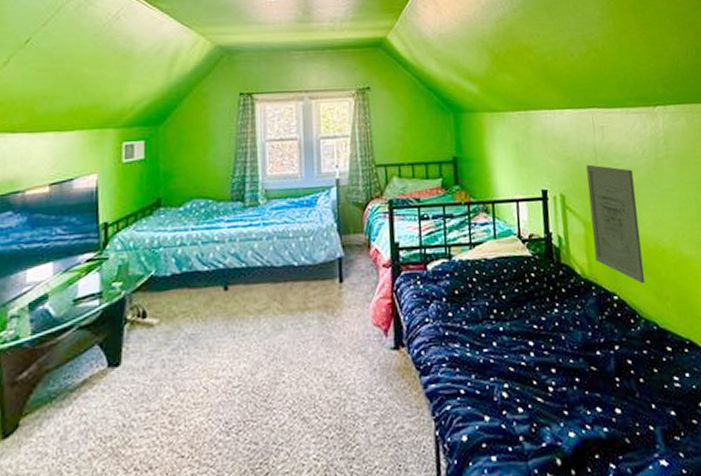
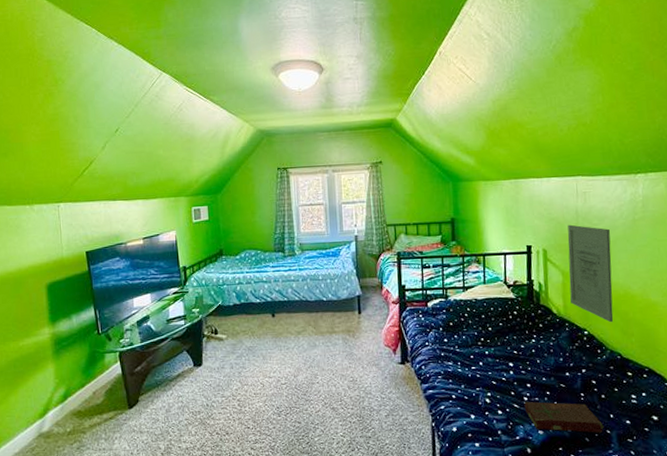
book: none [549,391,646,432] -> present [524,402,604,433]

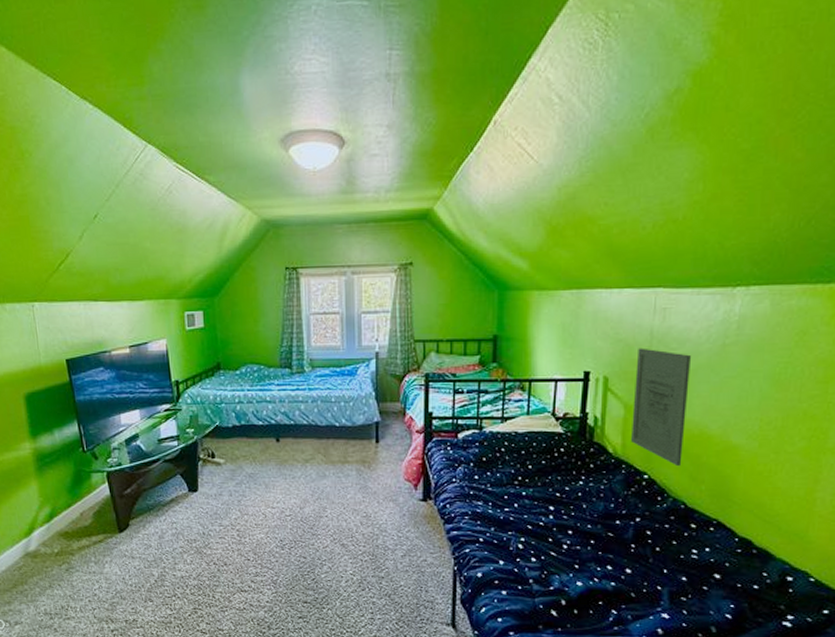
book: present [524,402,604,433] -> none [562,550,655,589]

